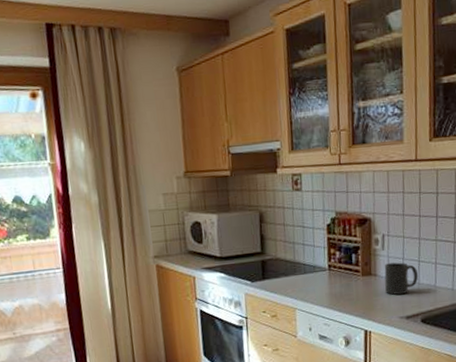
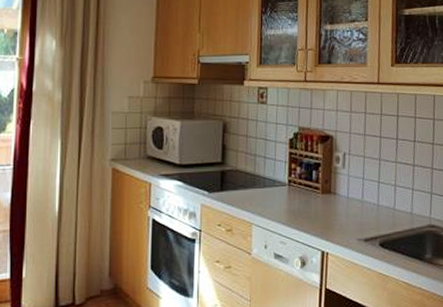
mug: present [384,262,419,295] -> none [343,182,378,215]

